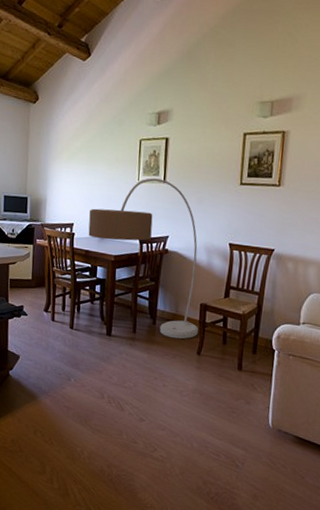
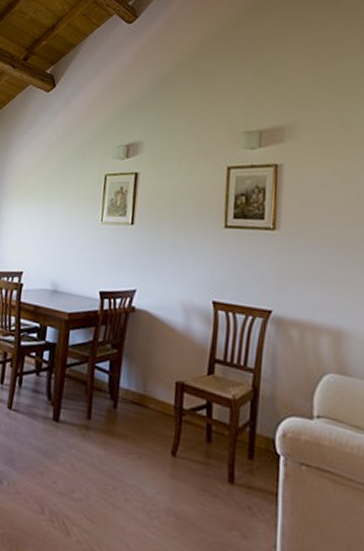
floor lamp: present [88,178,198,340] -> none [39,218,173,432]

